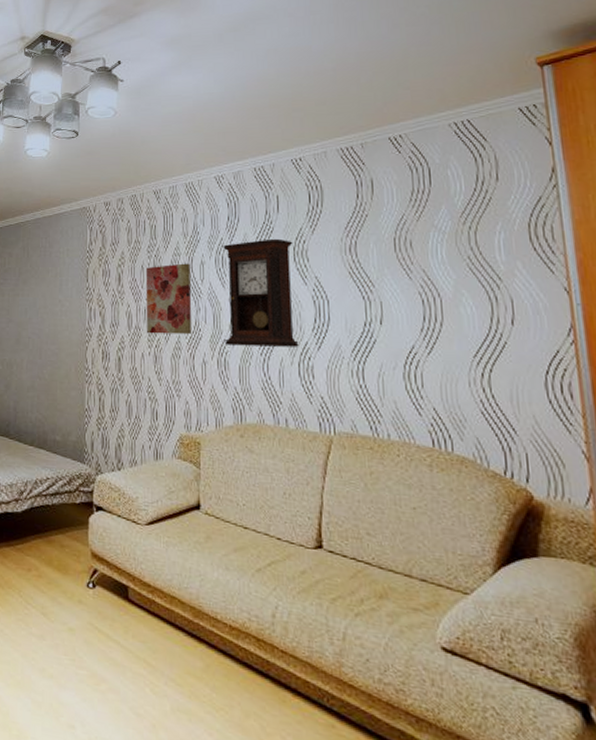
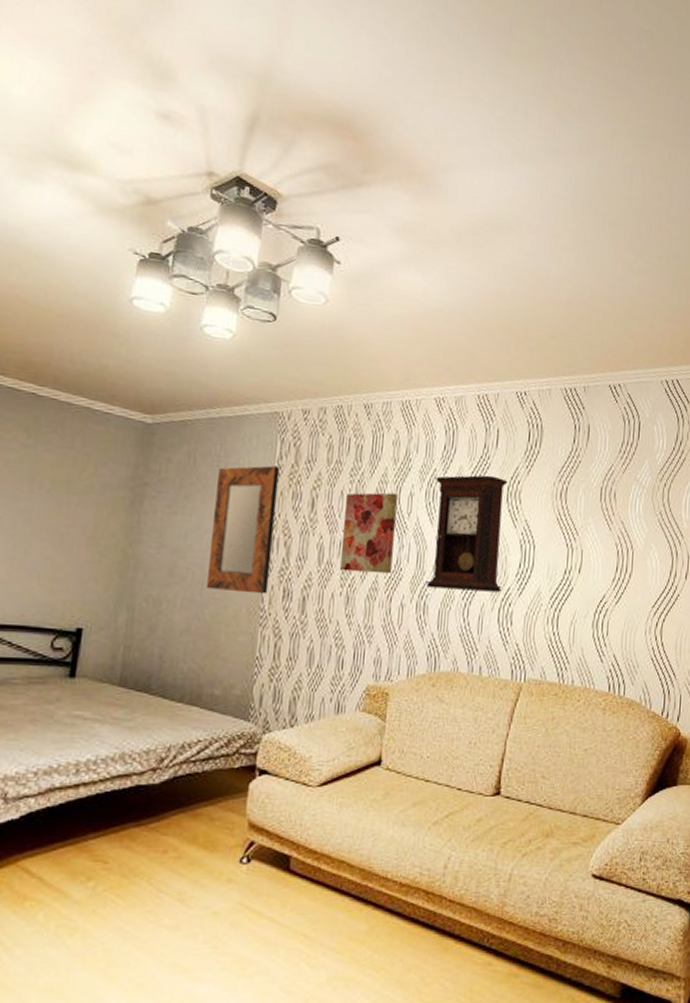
home mirror: none [43,251,91,356] -> present [207,465,280,594]

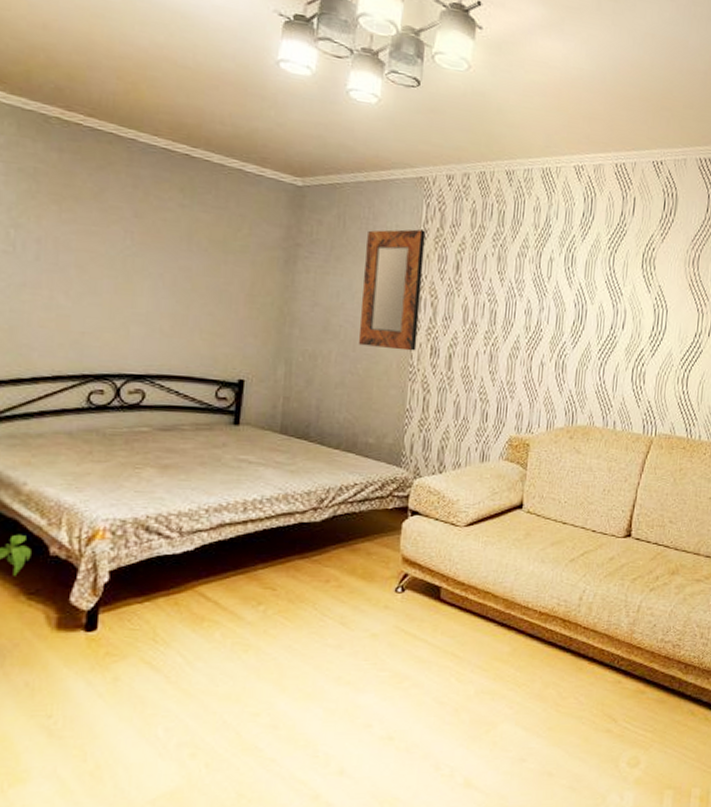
wall art: present [339,492,398,574] -> none [483,257,538,335]
pendulum clock: present [427,475,508,592] -> none [565,241,643,353]

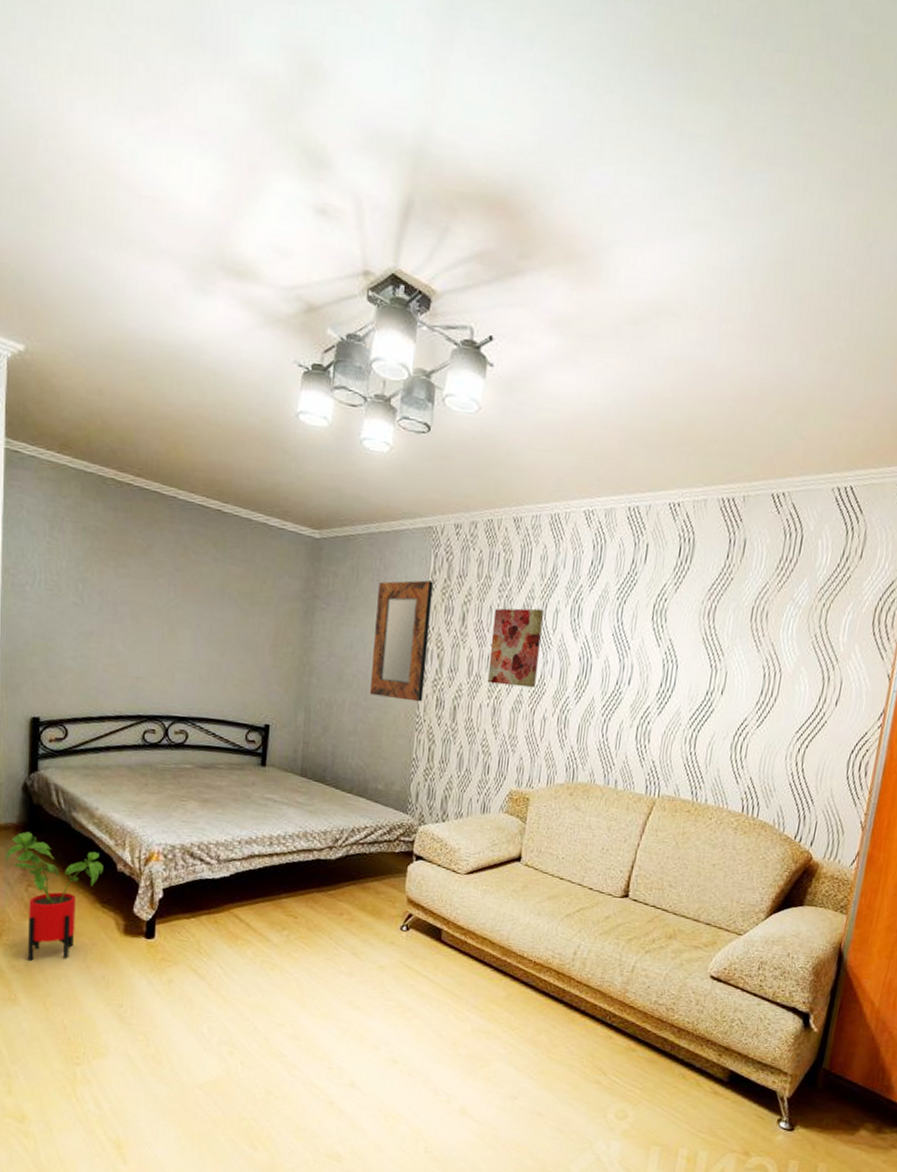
wall art: none [483,257,538,335] -> present [487,608,544,688]

